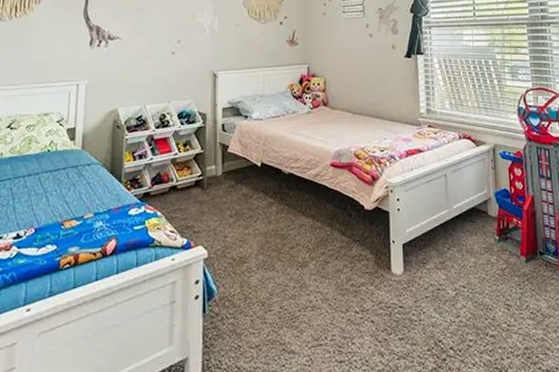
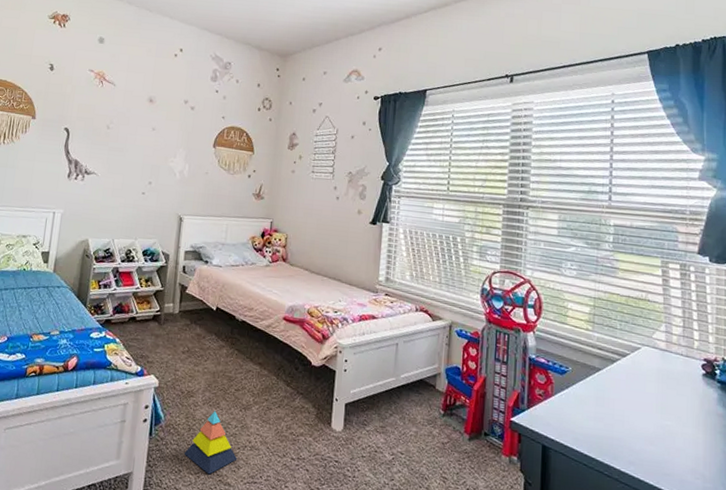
stacking toy: none [242,274,299,345] -> present [184,411,238,475]

